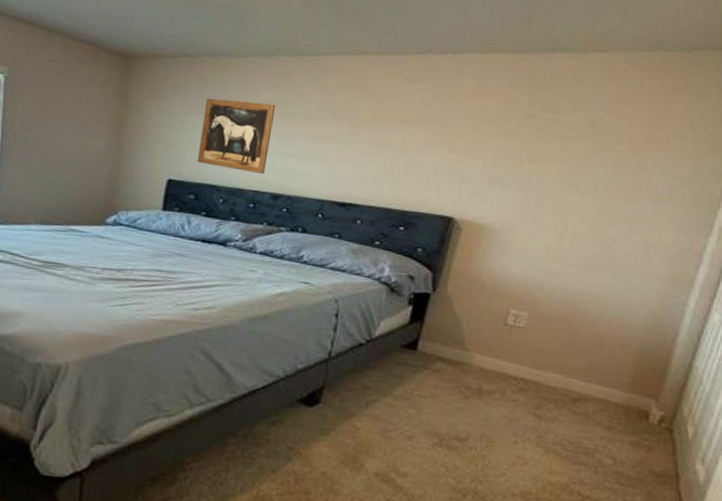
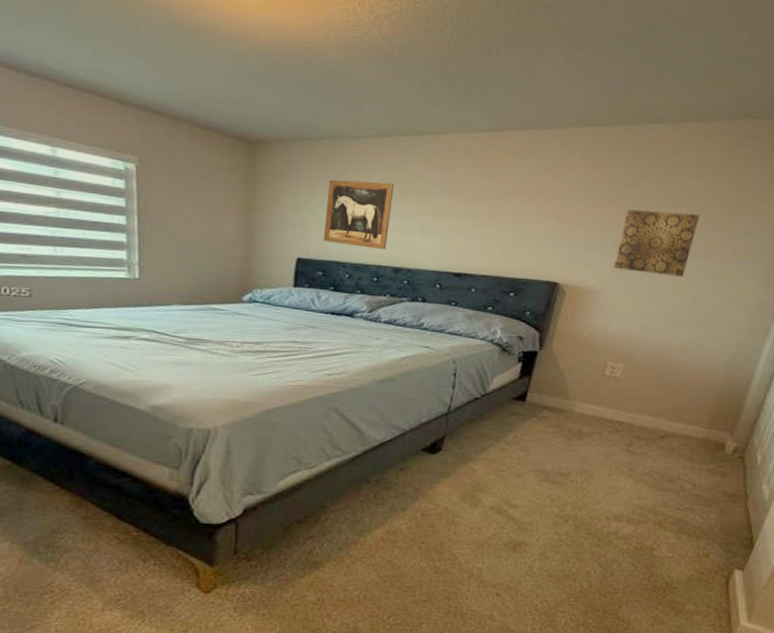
wall art: none [514,141,609,217] -> present [613,209,700,277]

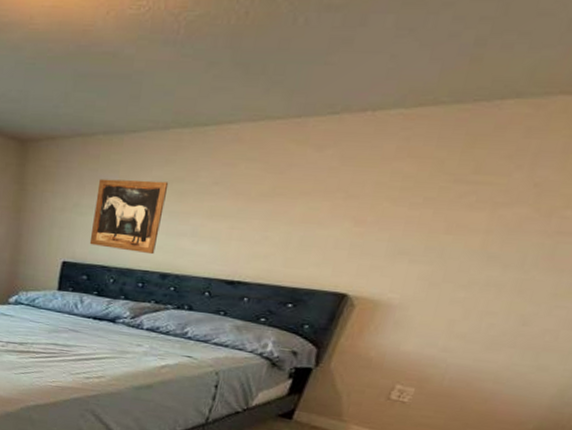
wall art: present [613,209,700,277] -> none [420,209,551,292]

